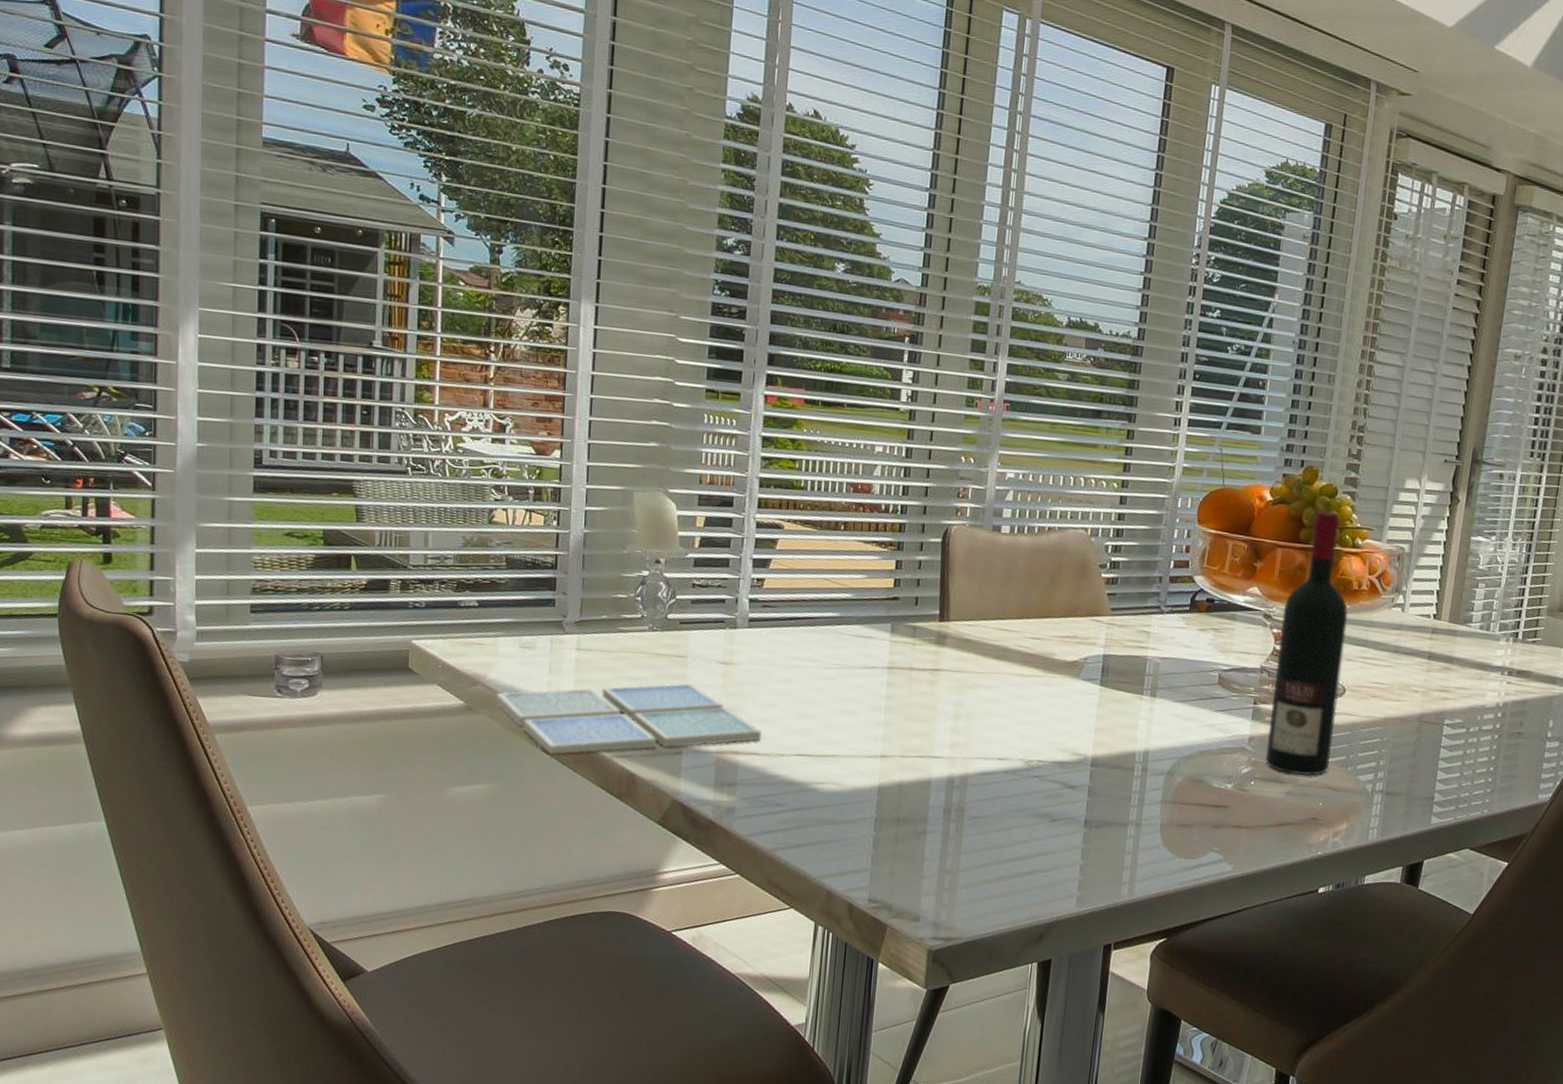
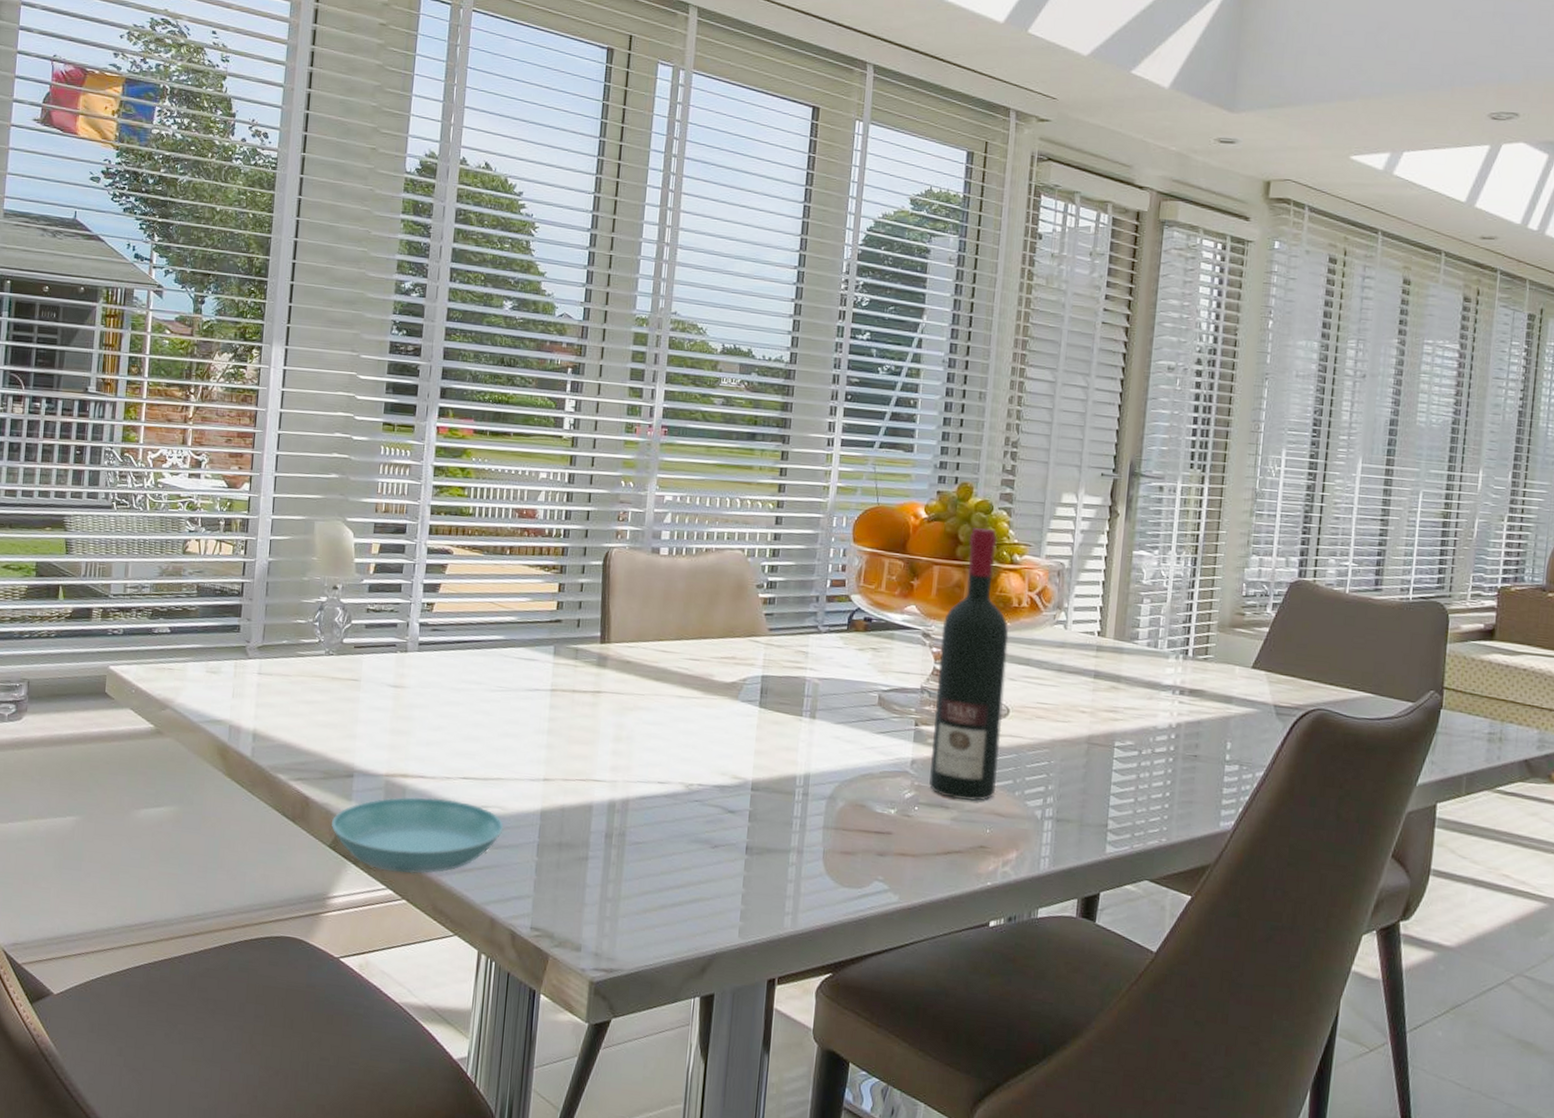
drink coaster: present [496,682,762,755] -> none [182,706,430,778]
saucer: none [660,773,840,849] -> present [332,797,504,874]

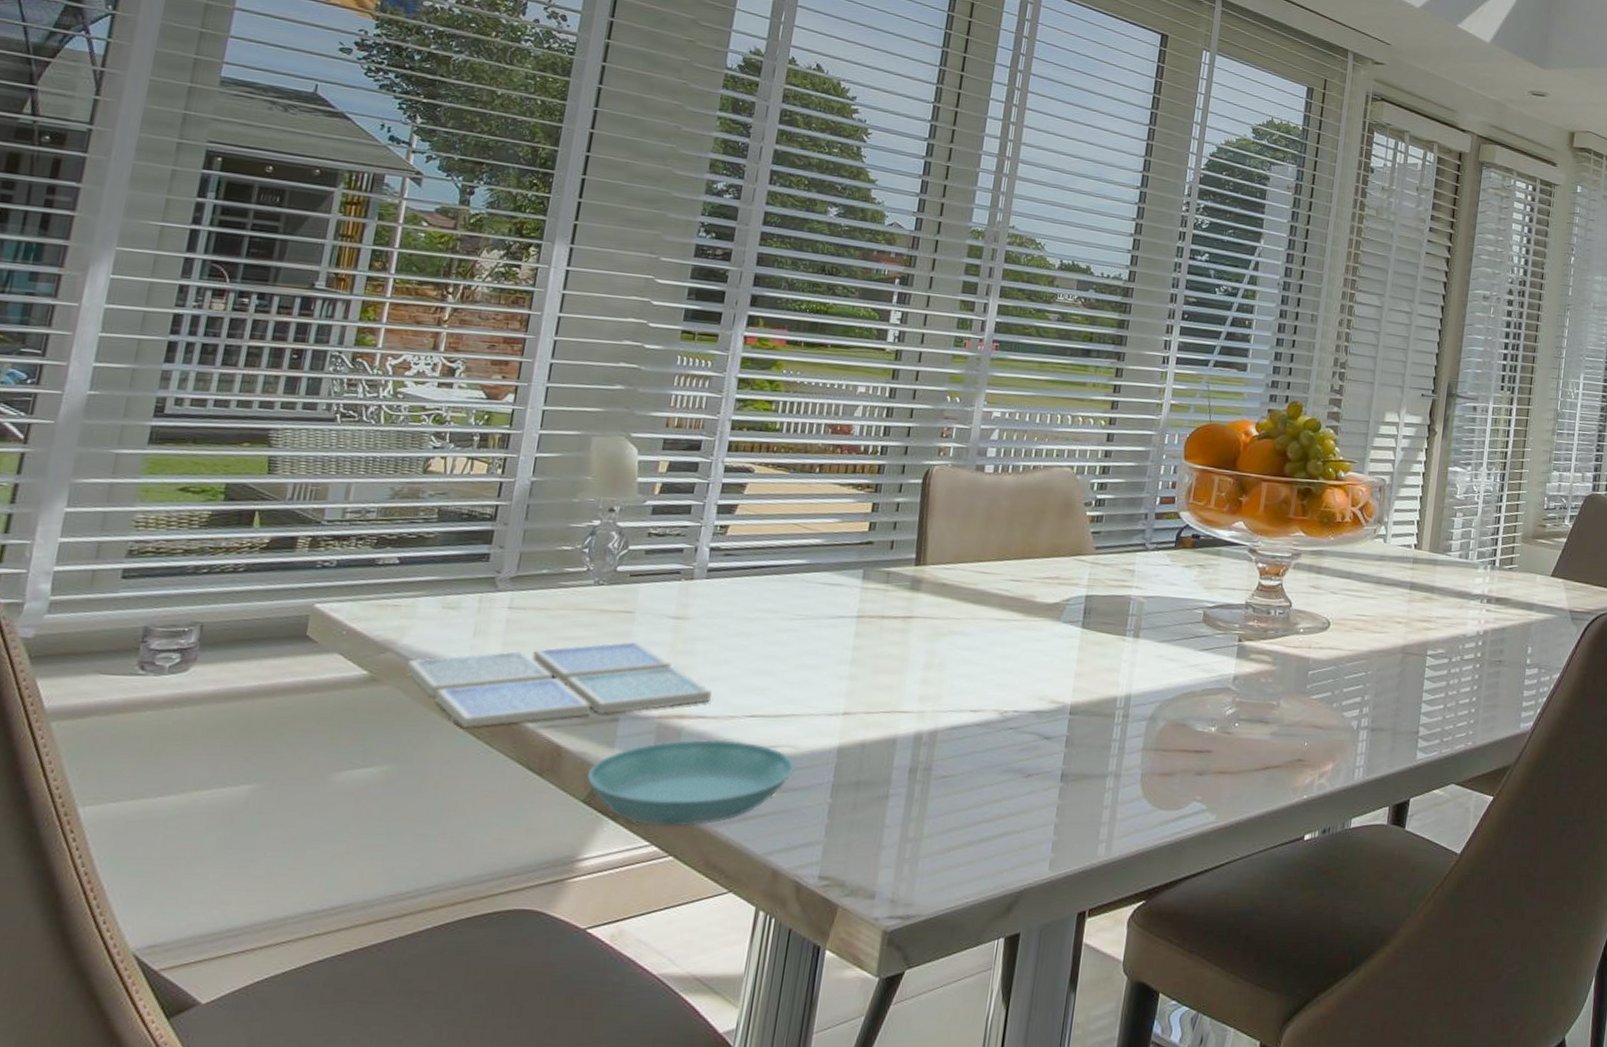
drink coaster: none [182,706,430,778] -> present [406,641,712,729]
wine bottle: present [929,526,1009,802] -> none [1250,444,1332,715]

